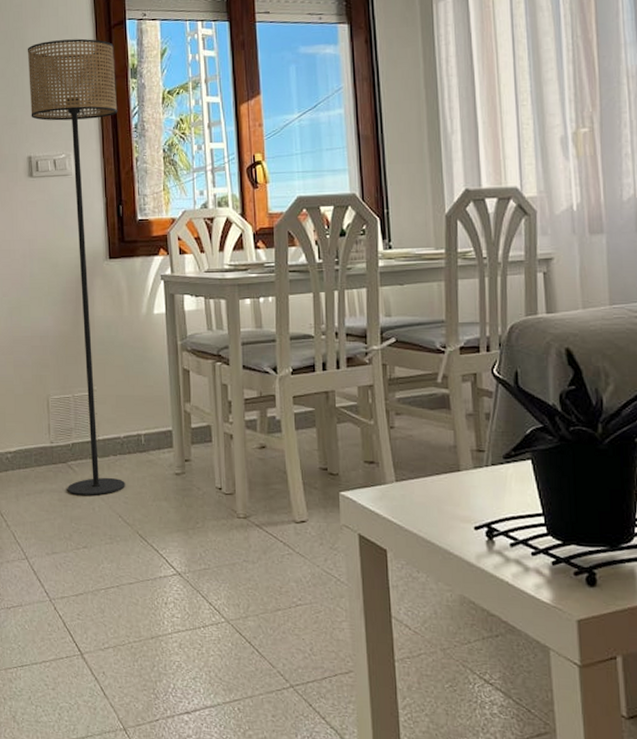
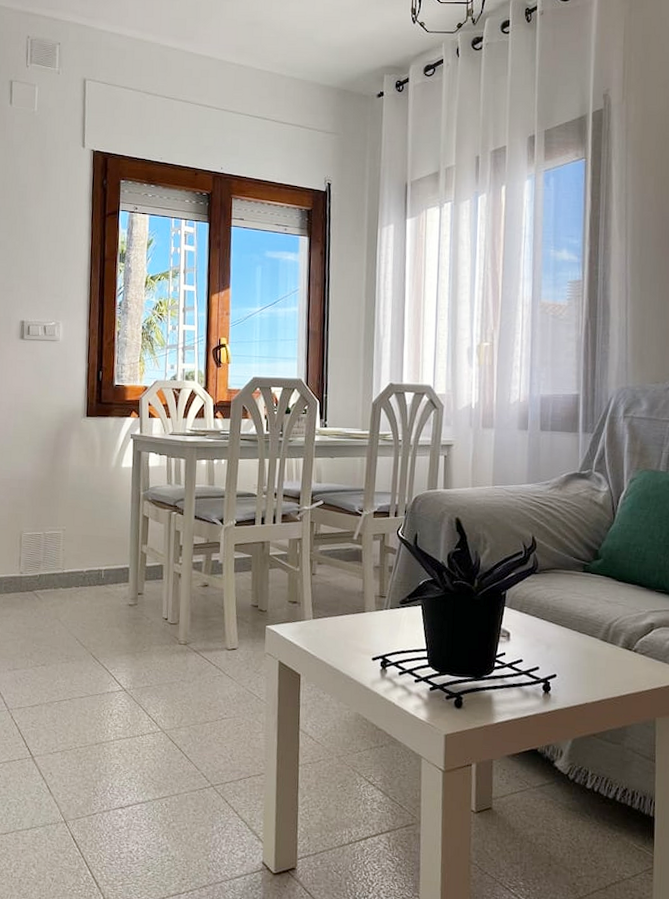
floor lamp: present [27,38,125,496] -> none [26,221,107,621]

